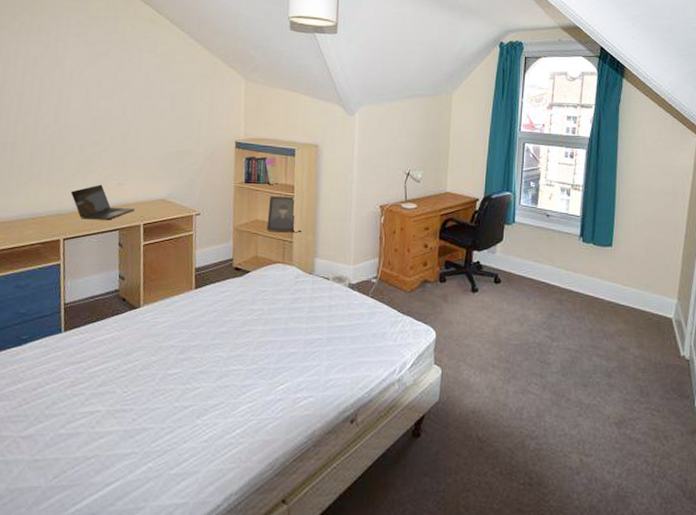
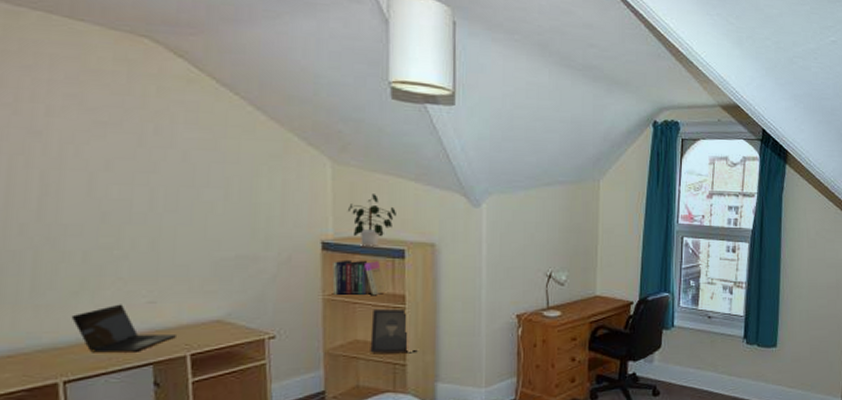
potted plant: none [254,105,290,146] -> present [347,194,396,246]

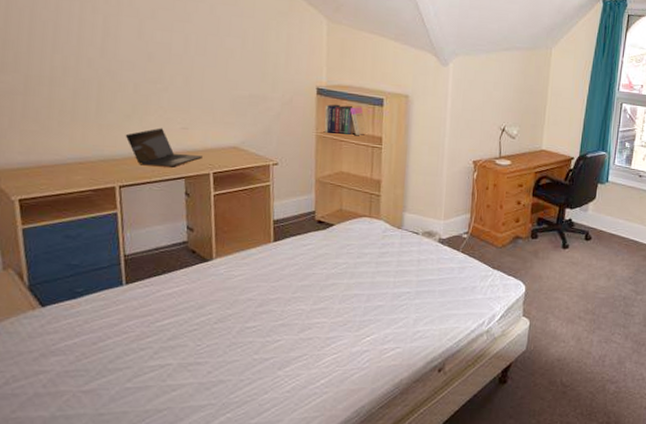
potted plant: present [347,194,396,246] -> none [338,49,378,94]
picture frame: present [370,308,418,354] -> none [352,146,390,187]

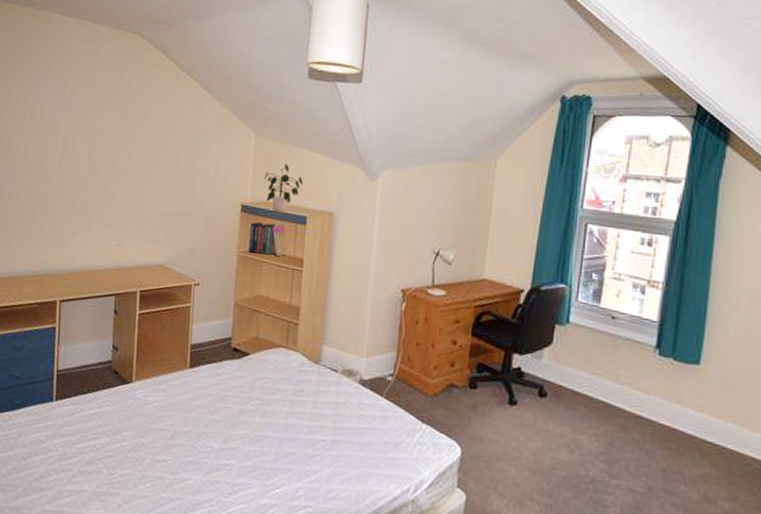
laptop: present [125,128,202,167] -> none [69,244,132,284]
potted plant: none [338,49,378,94] -> present [263,164,303,212]

